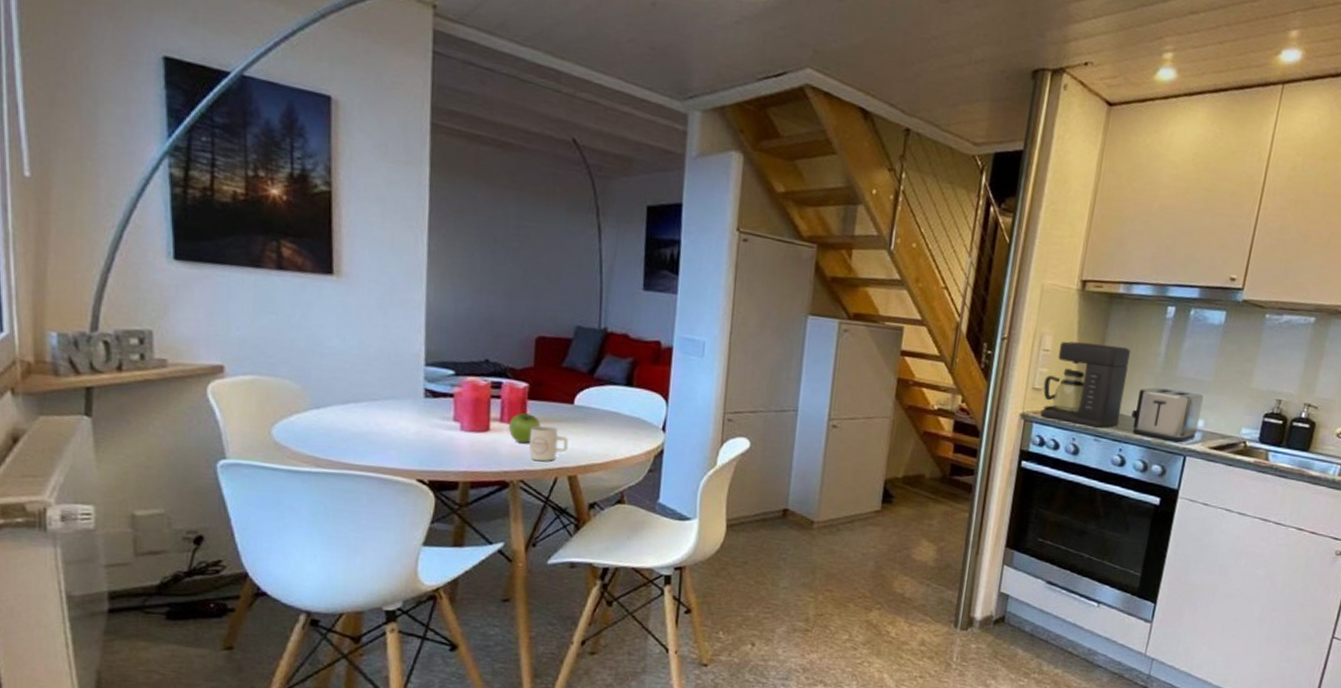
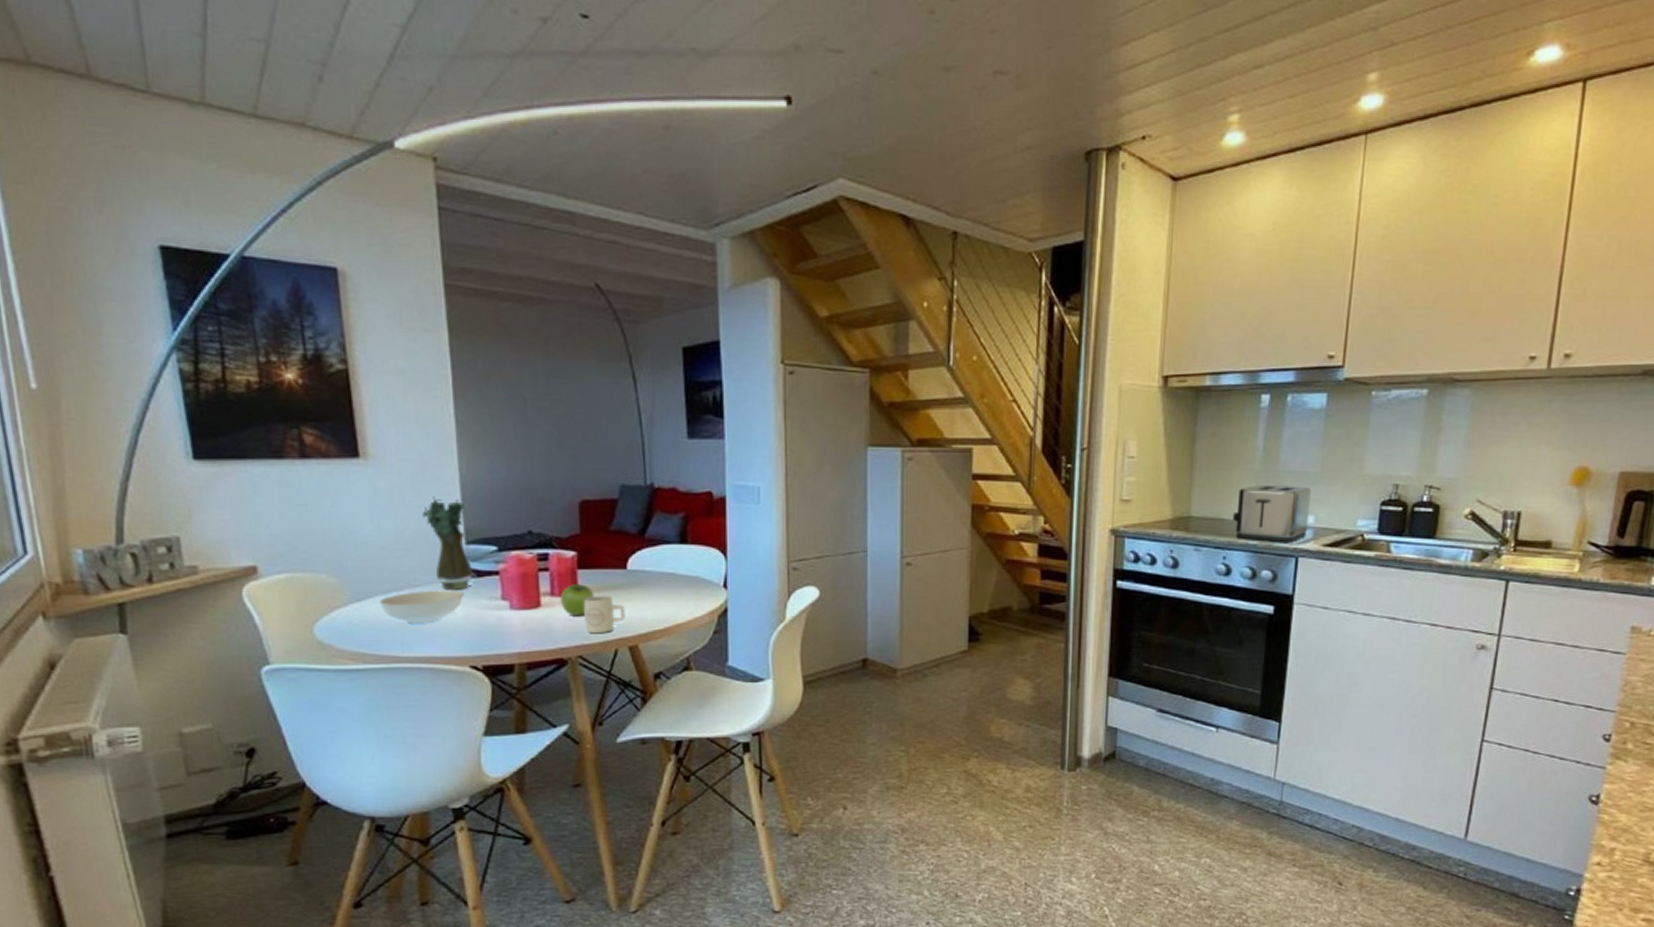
bowl: none [337,405,419,436] -> present [379,590,464,624]
vase: none [387,318,430,409] -> present [422,496,474,591]
coffee maker: present [1040,341,1130,429] -> none [1132,443,1224,537]

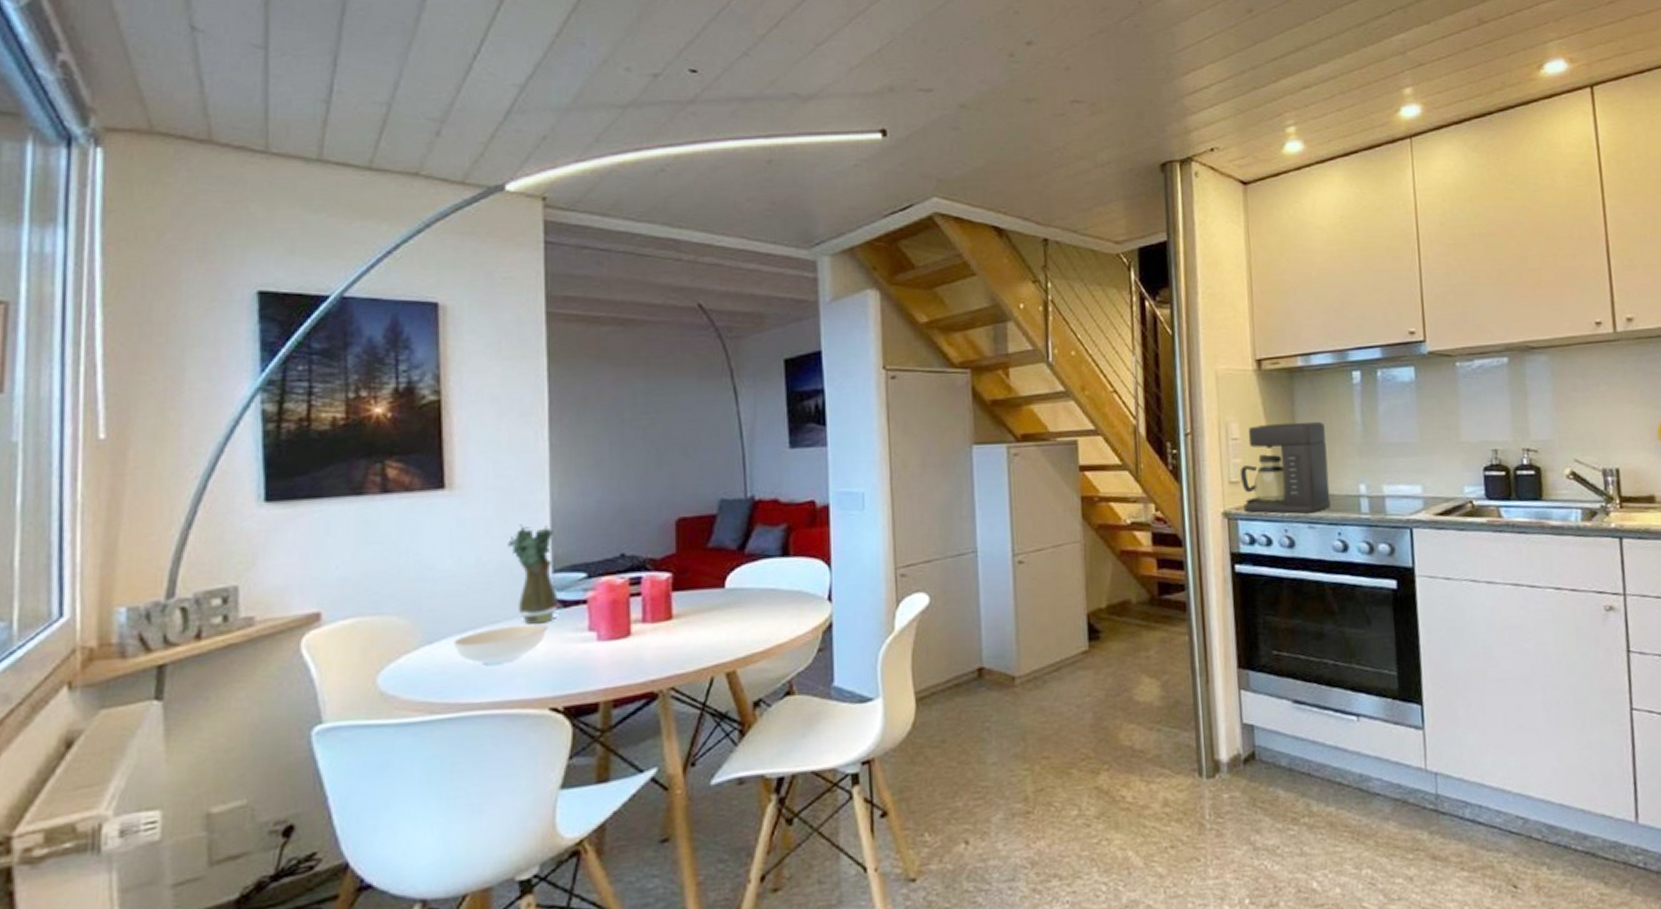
fruit: present [560,584,595,615] -> none [652,608,690,643]
mug: present [584,595,626,634] -> none [678,617,723,662]
coffee maker: none [1132,443,1224,537] -> present [1241,421,1331,515]
toaster: present [1233,484,1311,543] -> none [1342,457,1418,516]

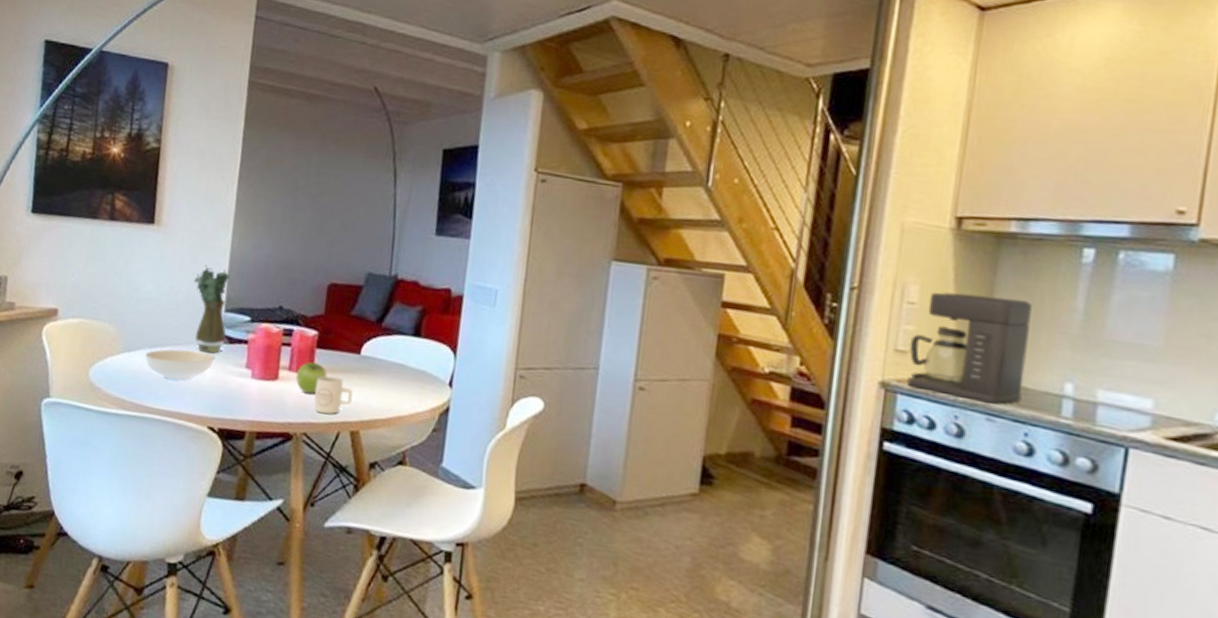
fruit: none [652,608,690,643] -> present [295,362,328,394]
mug: none [678,617,723,662] -> present [314,376,353,415]

